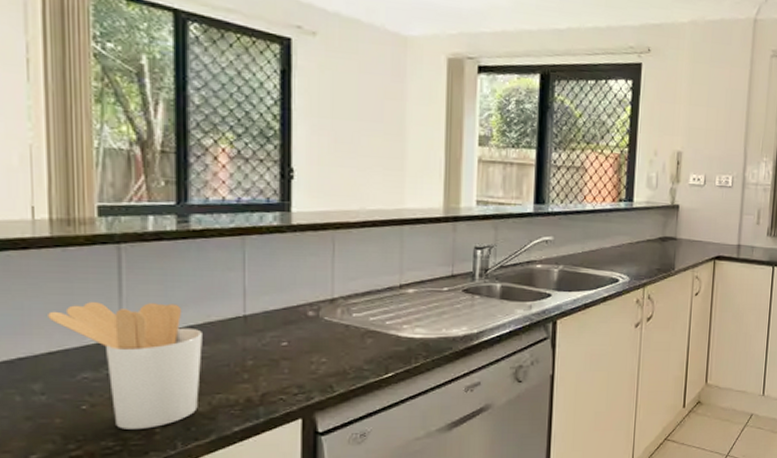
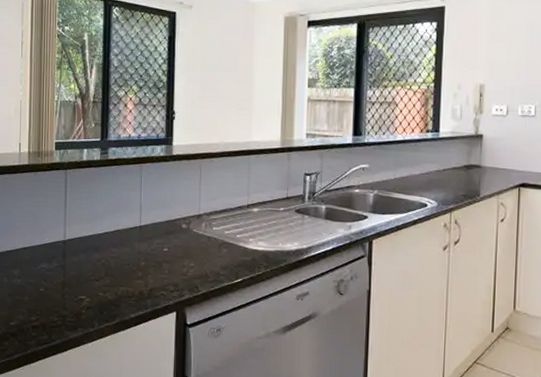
utensil holder: present [48,302,202,429] -> none [24,212,113,310]

